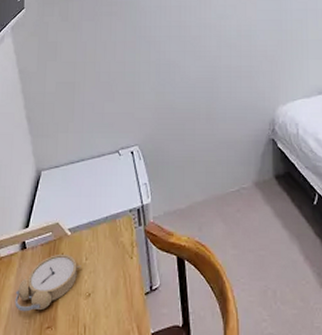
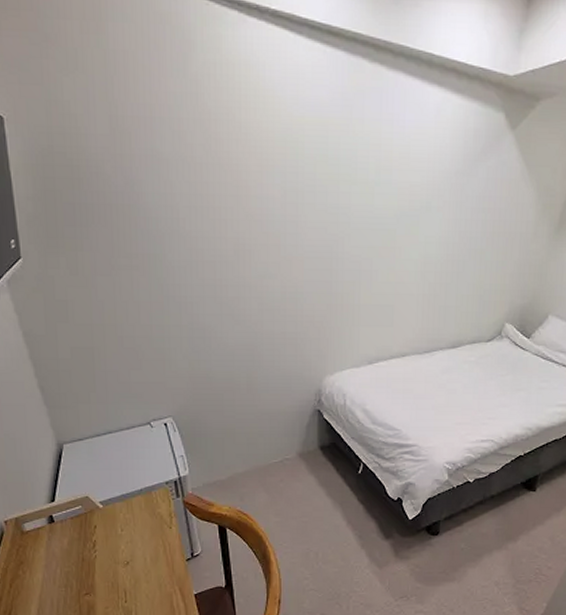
alarm clock: present [15,253,81,312] -> none [47,526,117,581]

